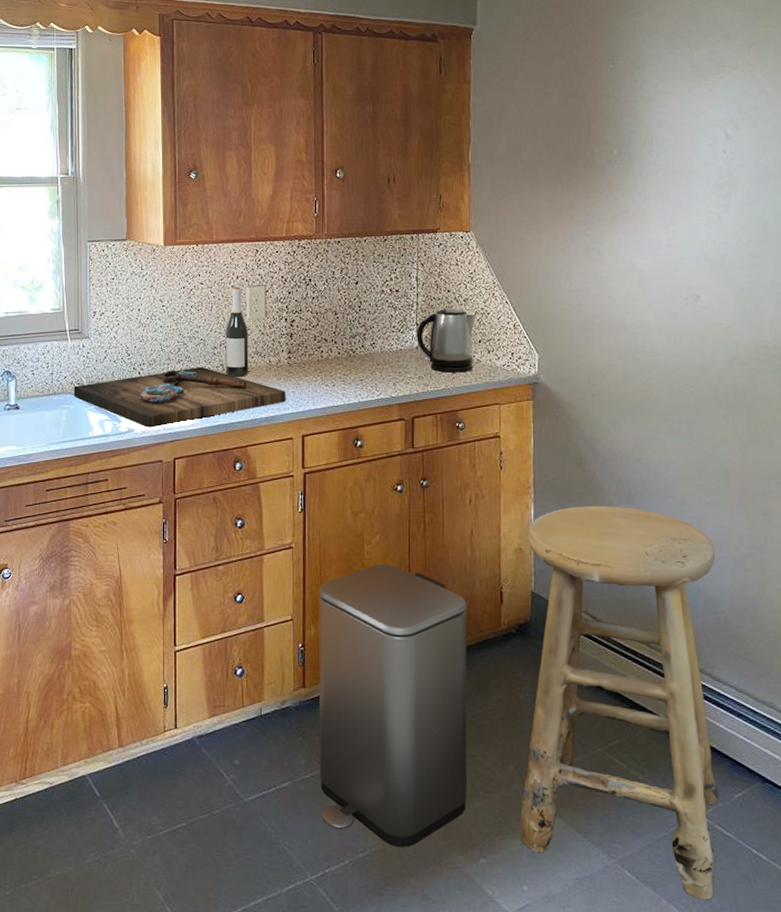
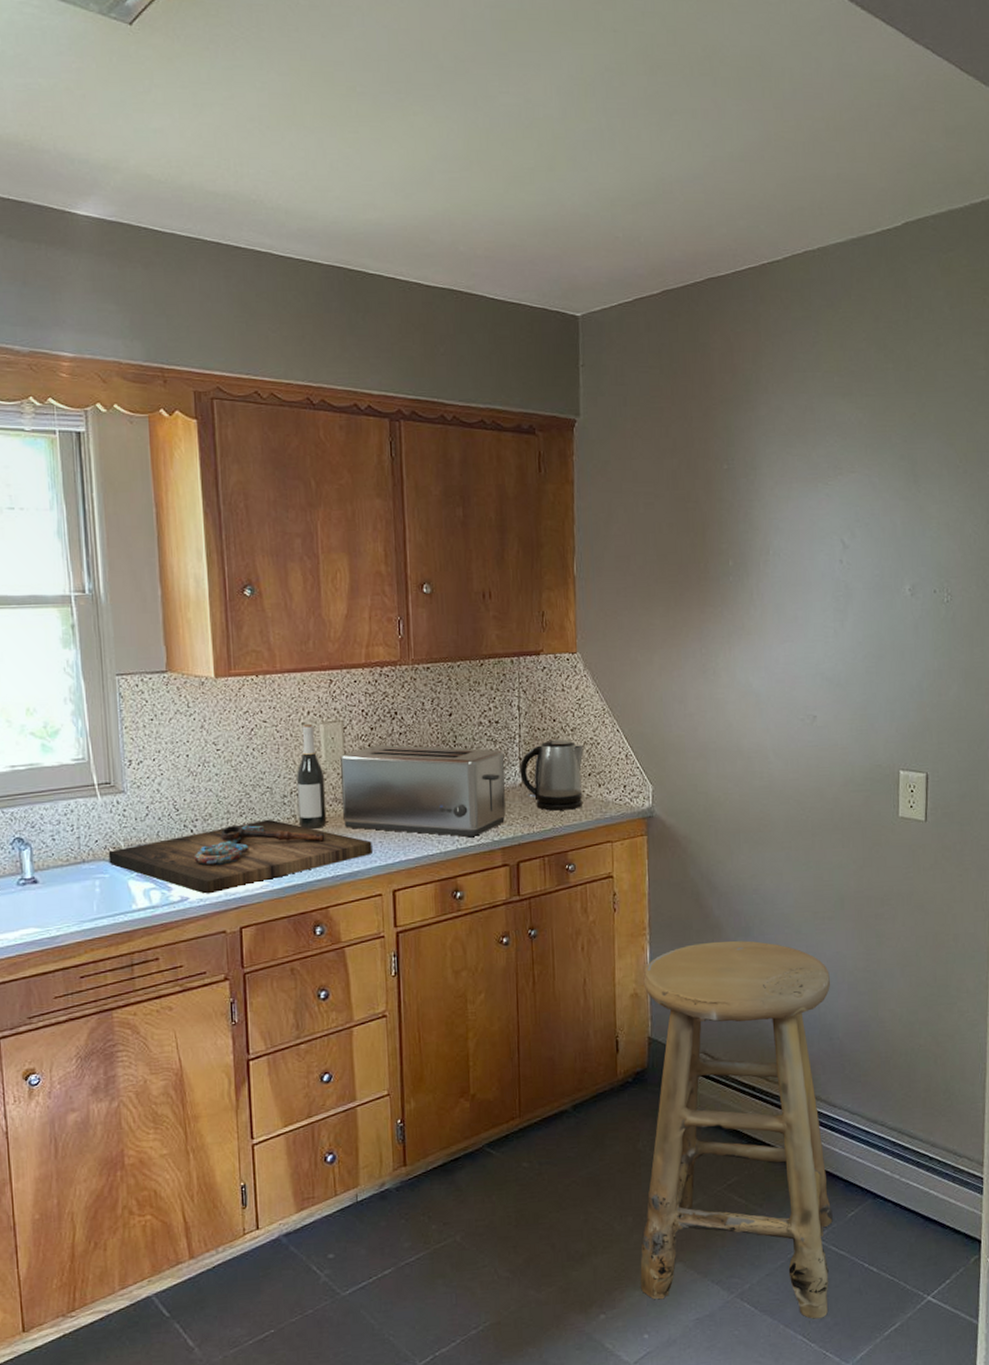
toaster: none [262,307,403,392] -> present [340,744,506,837]
pedal bin: present [318,564,467,847] -> none [418,1024,585,1317]

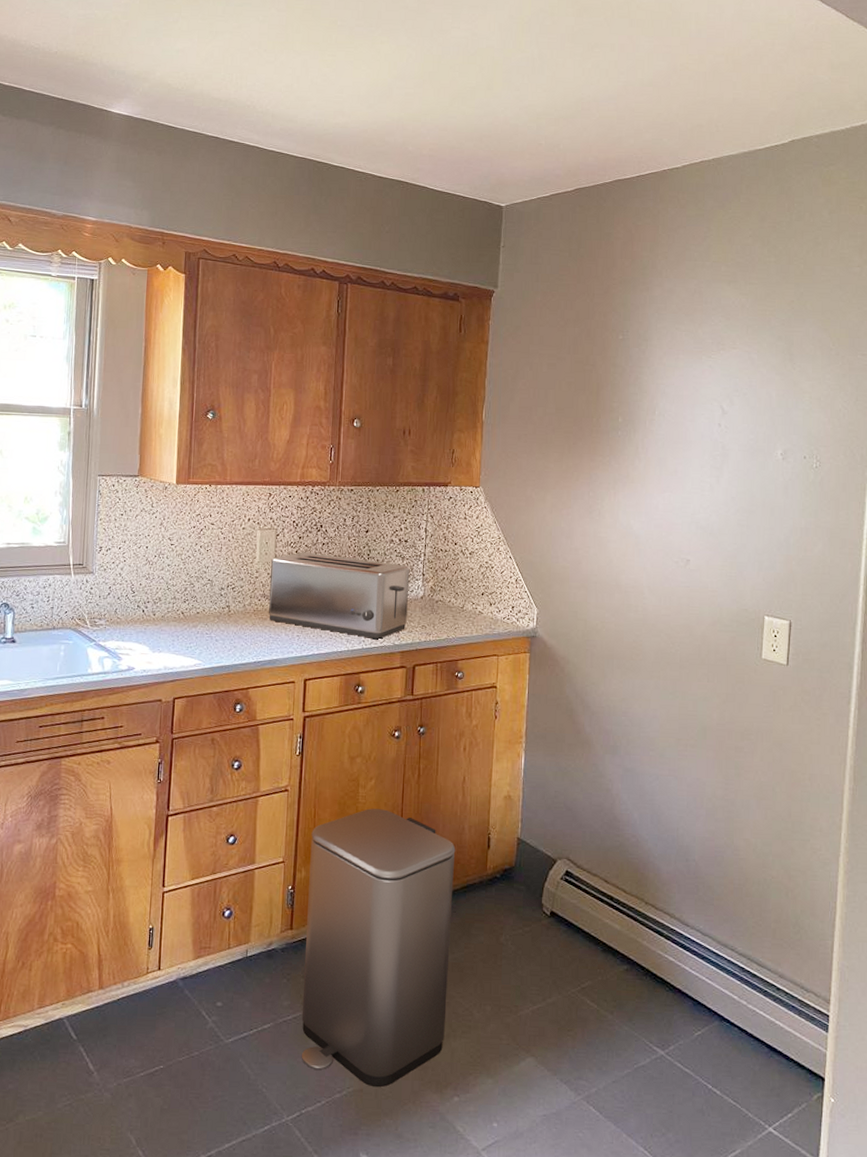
cutting board: present [108,819,373,894] -> none [74,607,291,667]
wine bottle: present [296,723,327,829] -> none [231,529,257,619]
pedal bin: none [418,1024,585,1317] -> present [301,808,456,1087]
kettle: present [519,739,584,811] -> none [422,560,479,624]
step stool: present [640,940,833,1319] -> none [494,756,689,1133]

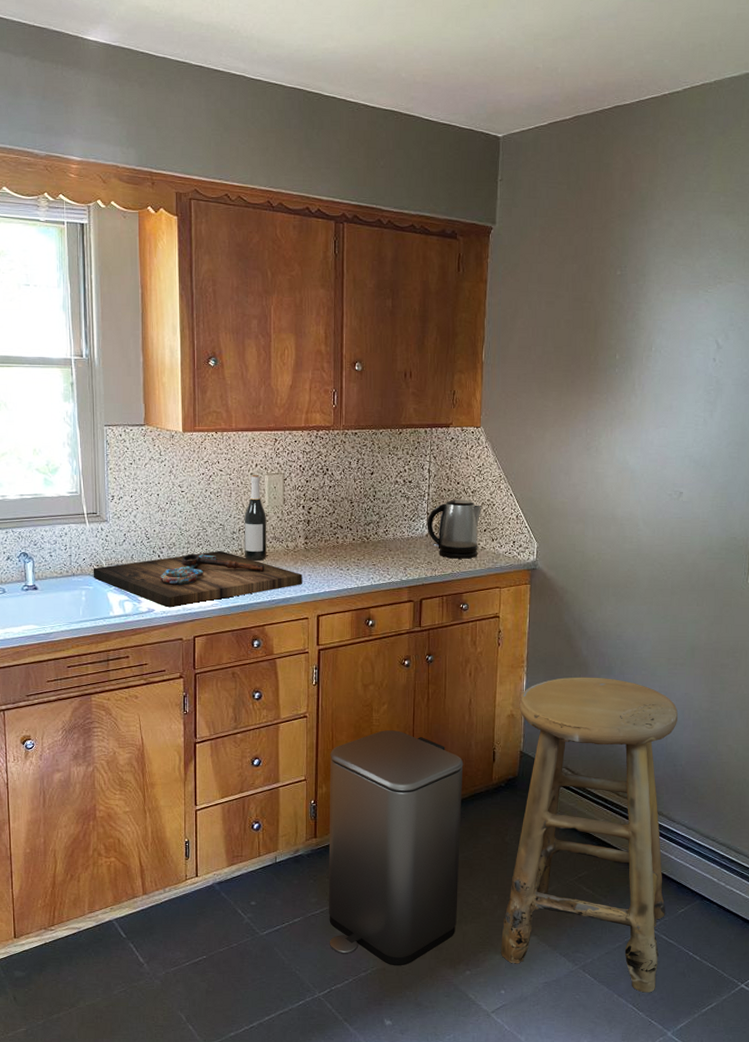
cutting board: none [74,607,291,667] -> present [93,550,302,608]
wine bottle: none [231,529,257,619] -> present [244,474,267,561]
toaster: present [269,552,410,639] -> none [280,495,415,575]
kettle: none [422,560,479,624] -> present [427,499,481,559]
step stool: none [494,756,689,1133] -> present [501,677,678,993]

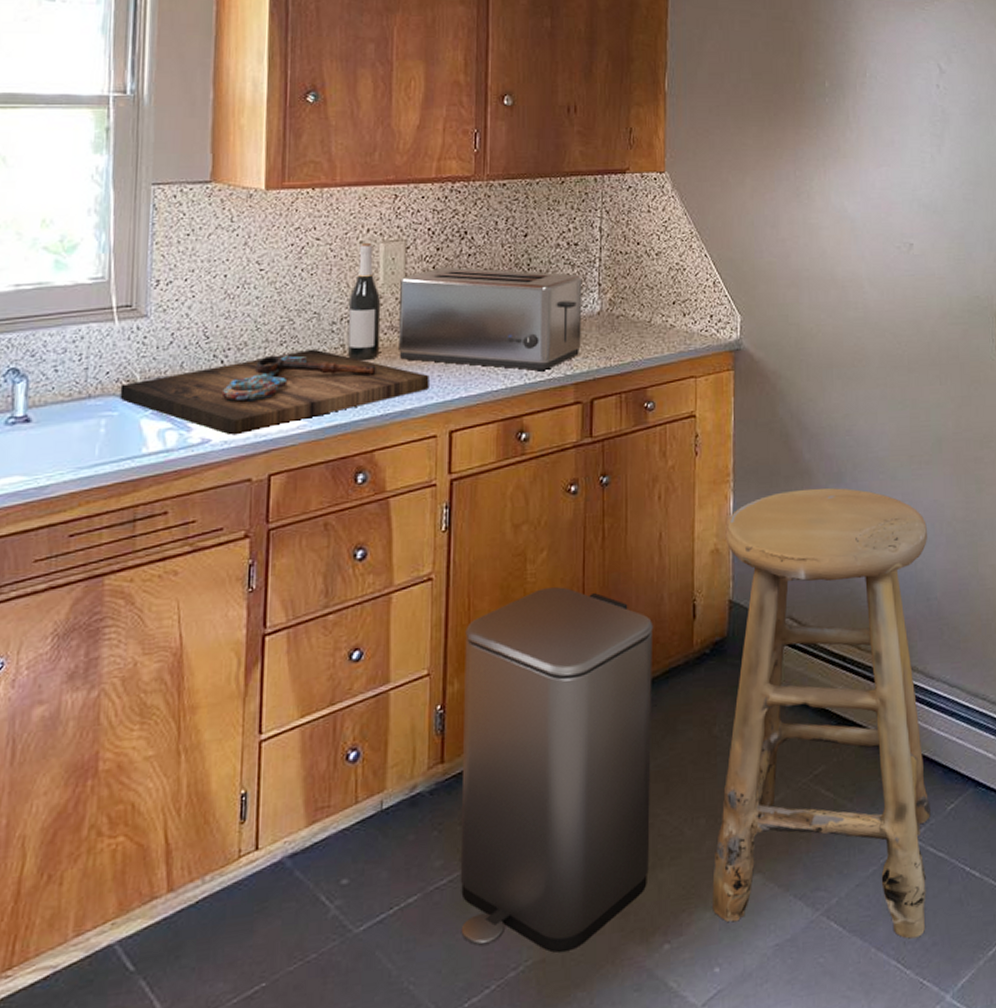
toaster: none [280,495,415,575] -> present [399,267,582,370]
kettle: present [427,499,481,559] -> none [598,264,669,342]

